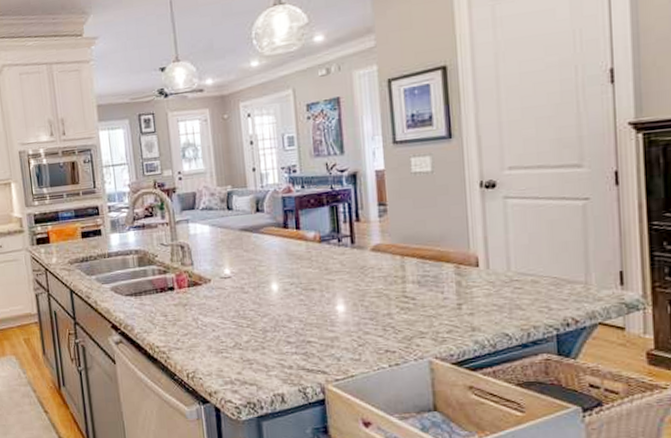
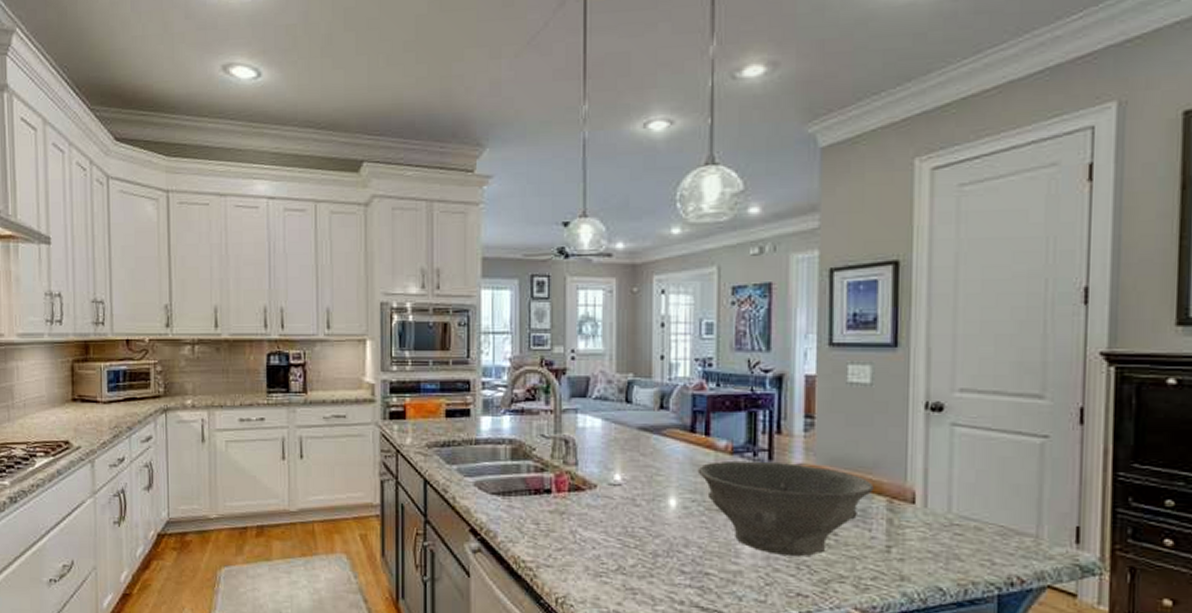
bowl: none [292,244,443,321] -> present [697,460,874,557]

